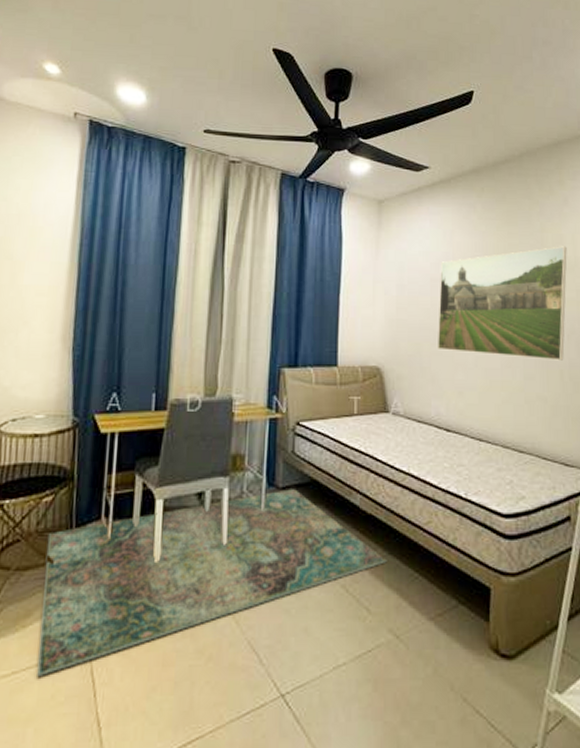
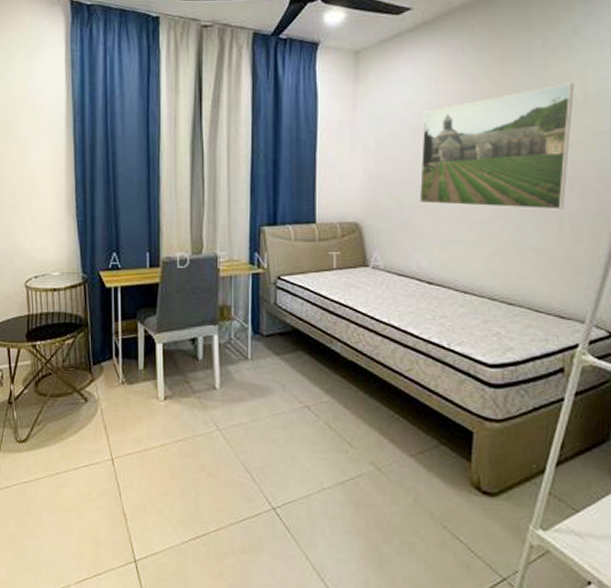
rug: present [37,489,387,676] -> none [72,337,368,478]

